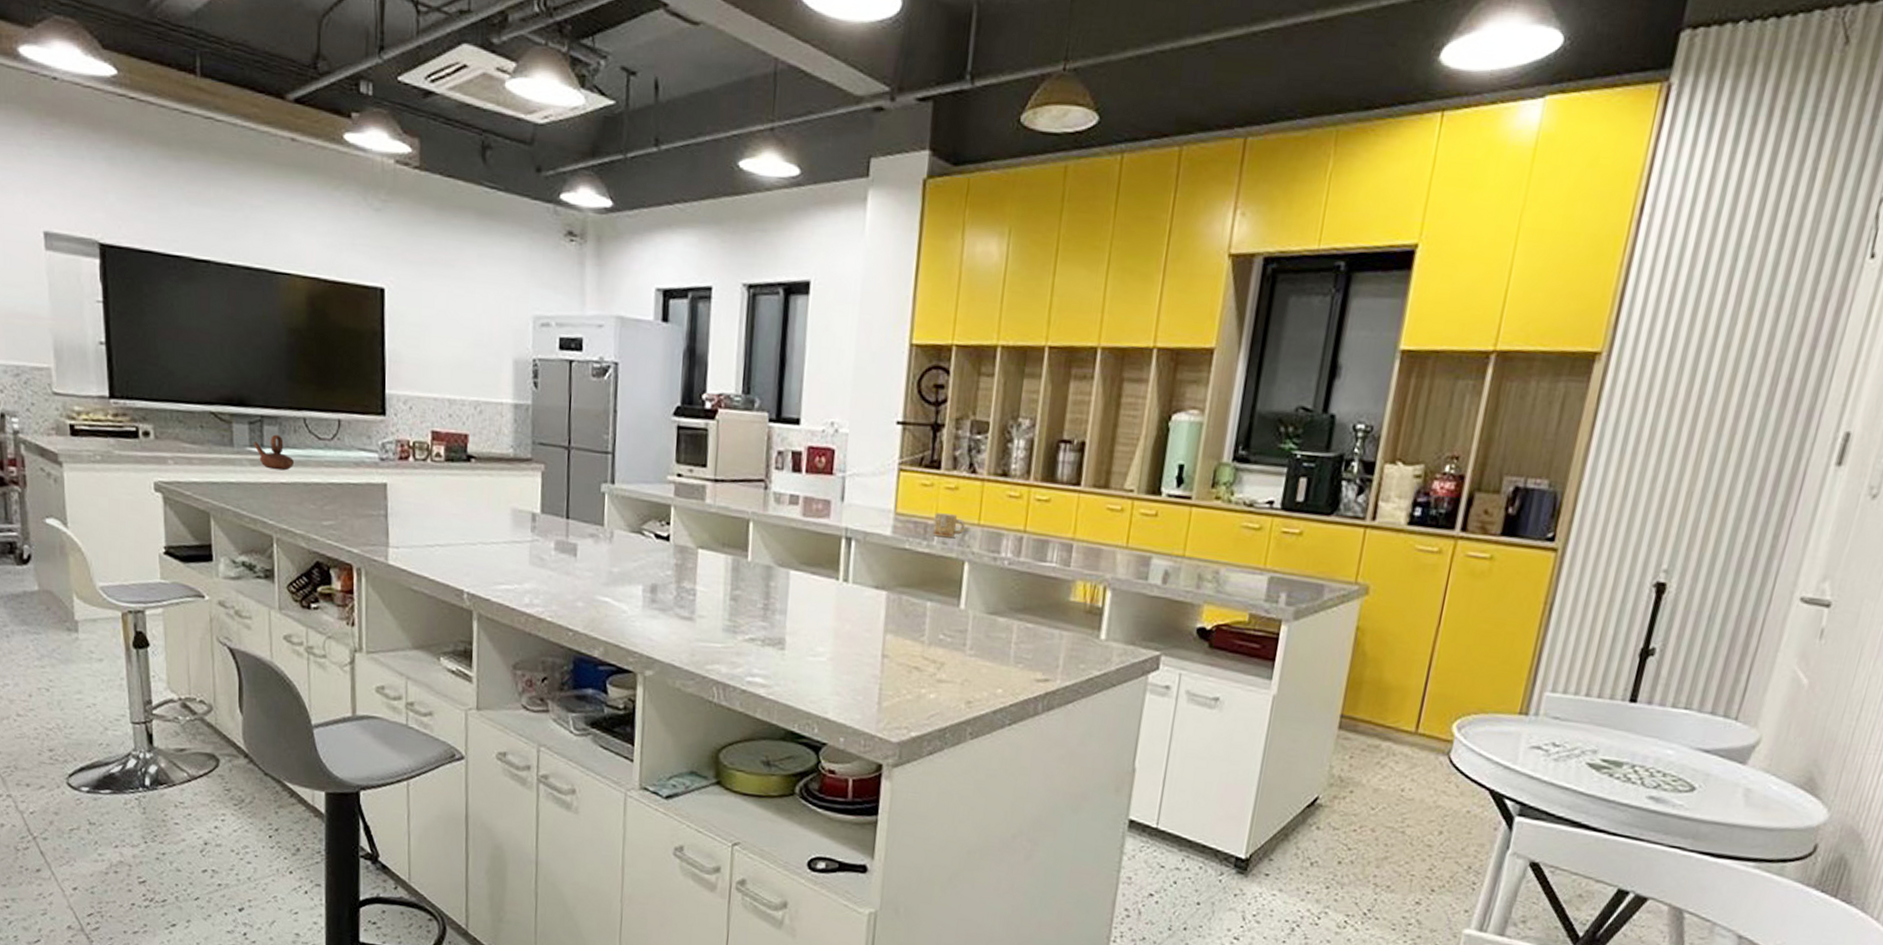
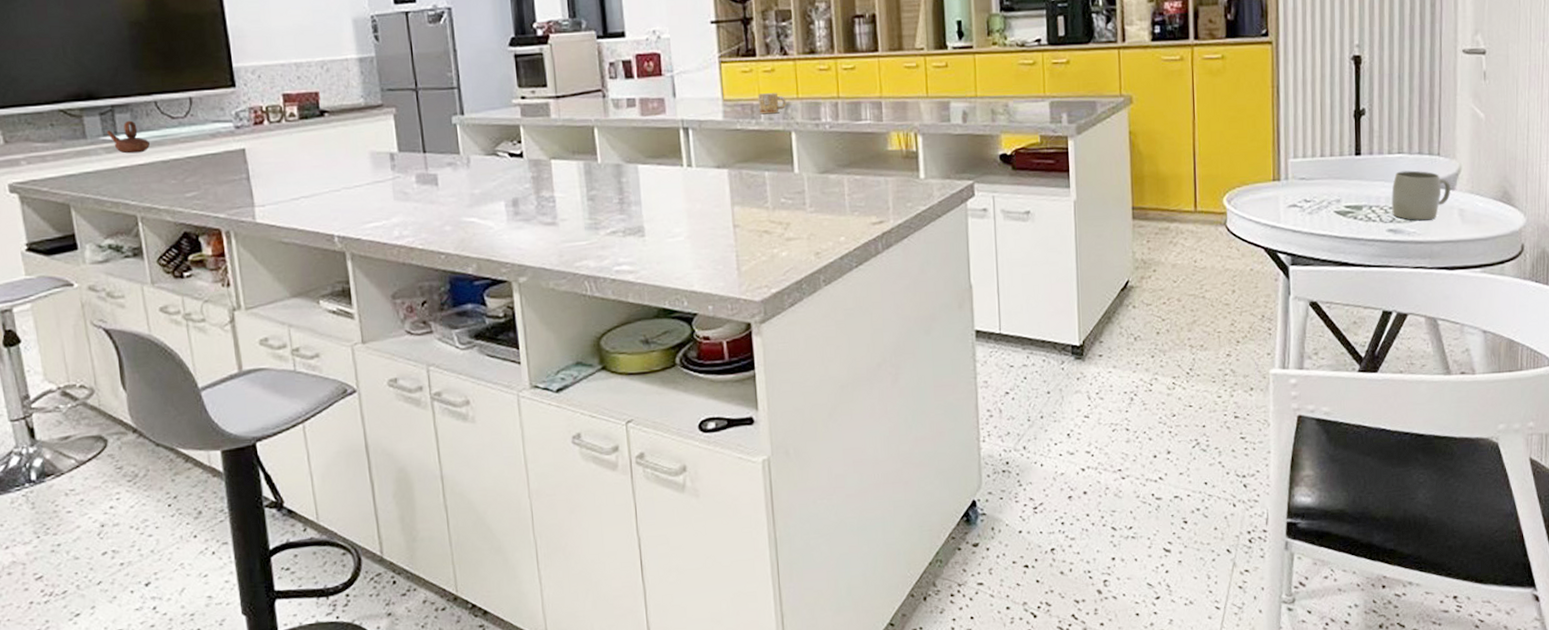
mug: none [1658,730,1742,794] -> present [1391,170,1451,221]

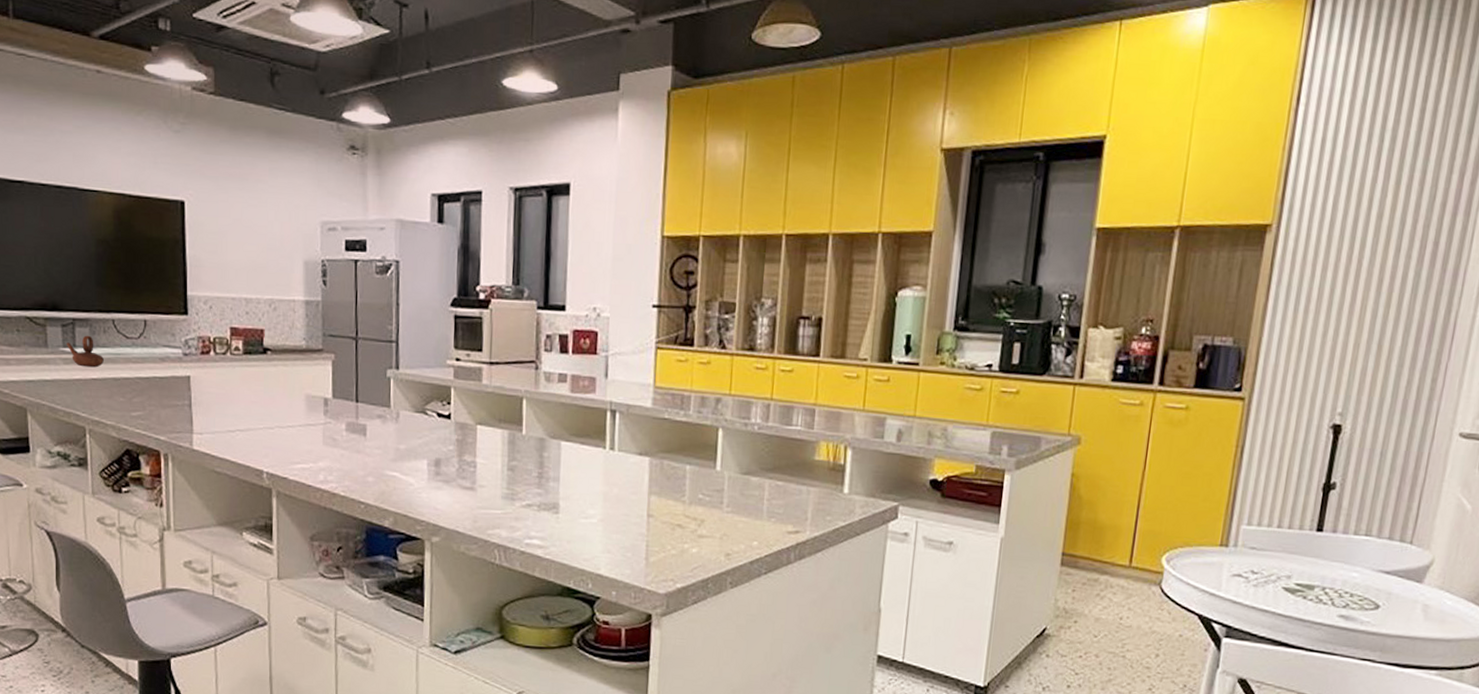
mug: present [758,93,787,115] -> none [689,385,718,408]
mug: present [1391,170,1451,221] -> none [1346,555,1419,611]

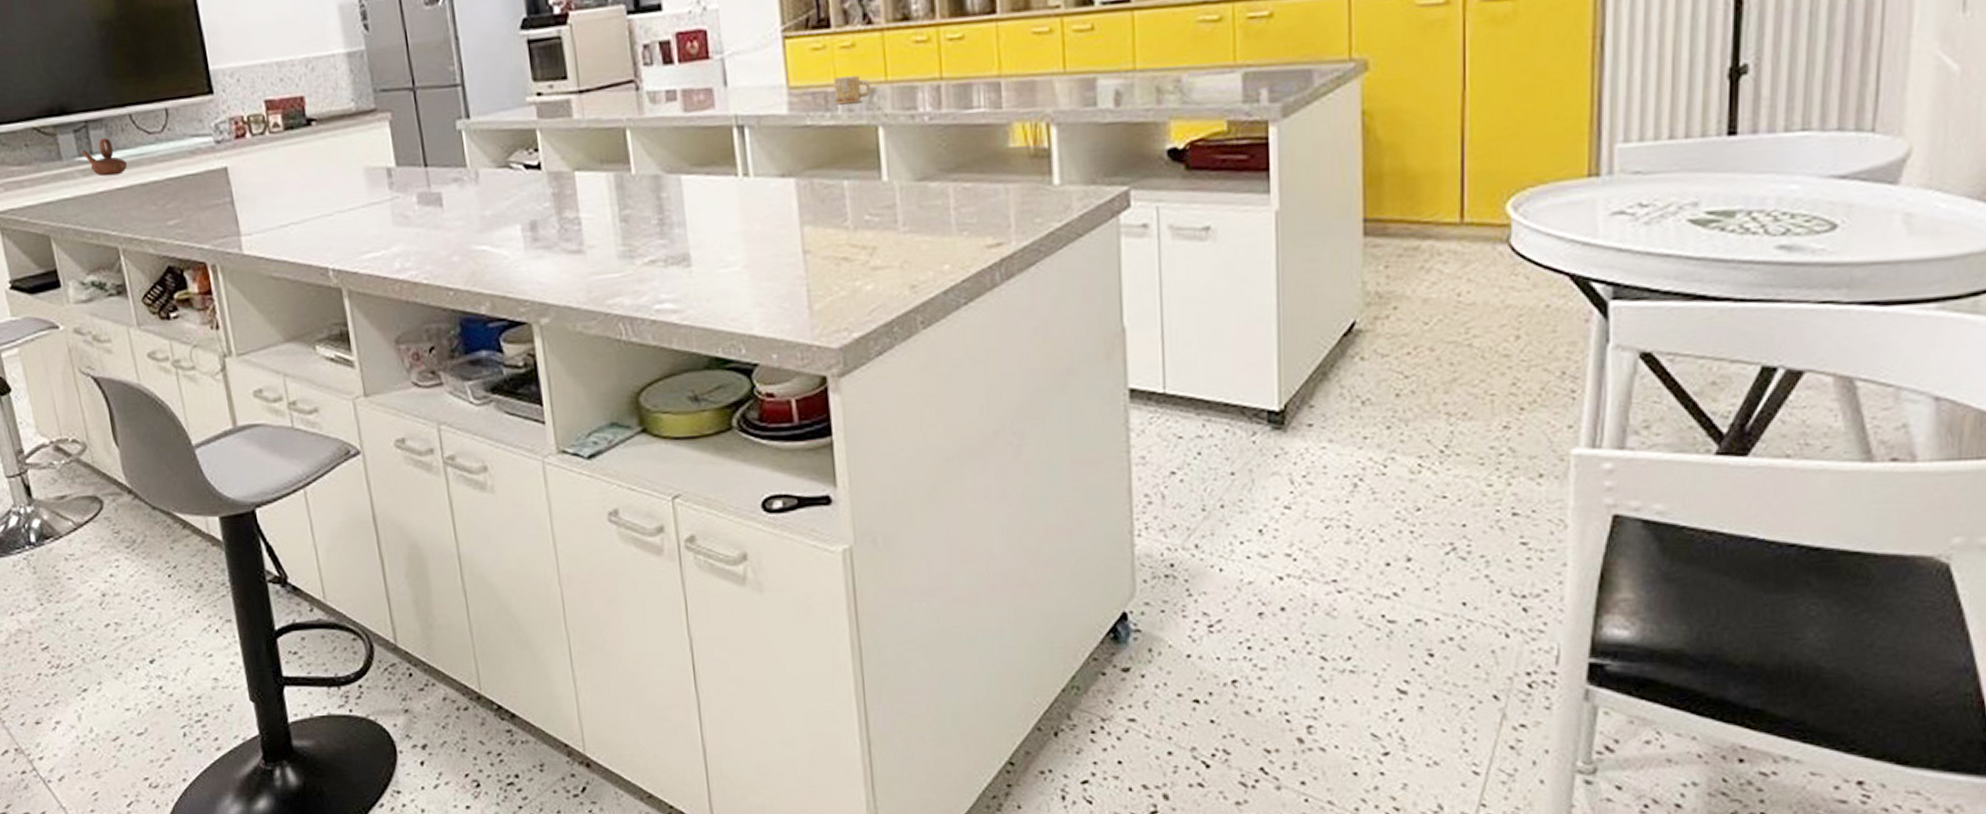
mug: none [689,385,718,408] -> present [833,75,871,105]

